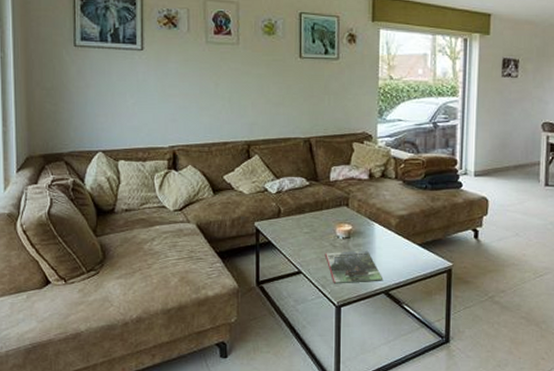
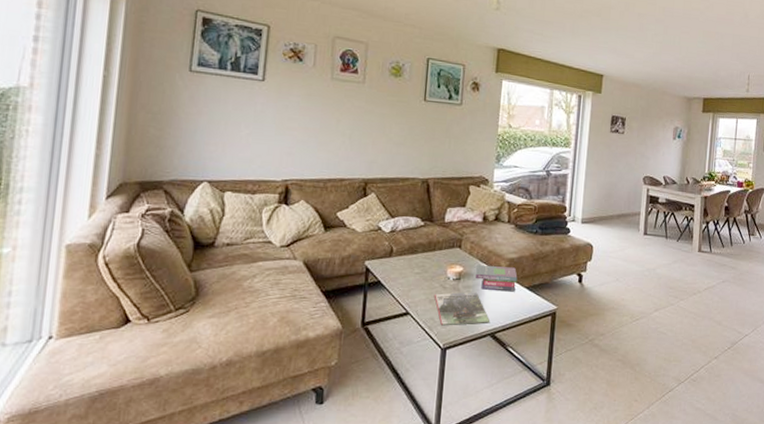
books: none [365,222,409,249] -> present [476,264,518,292]

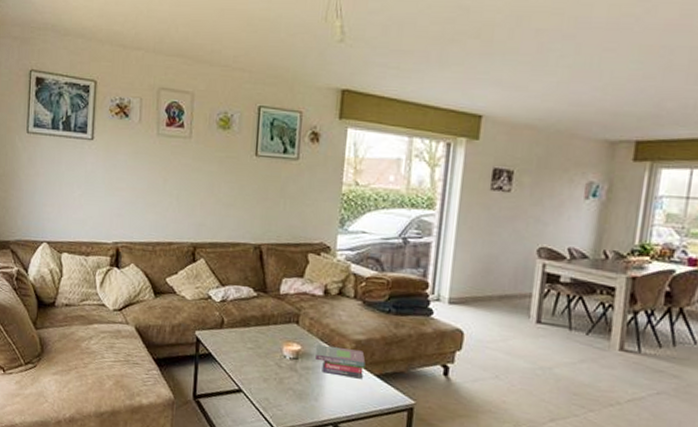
magazine: present [434,292,489,326] -> none [268,372,332,412]

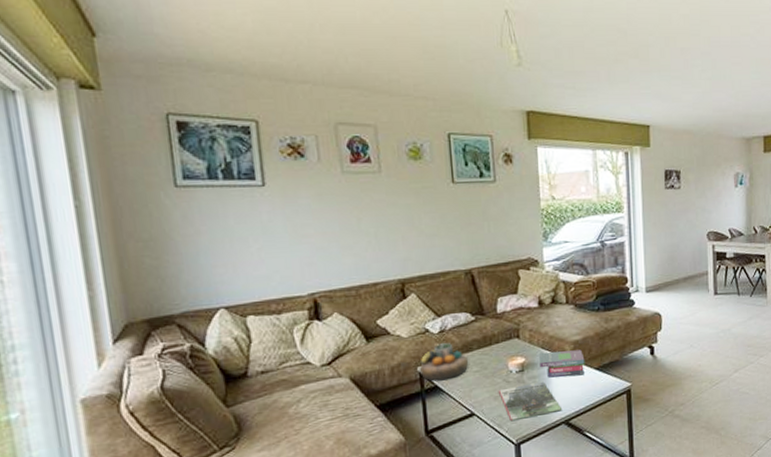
decorative bowl: none [197,312,243,350] -> present [420,342,468,381]
magazine: none [268,372,332,412] -> present [498,381,561,422]

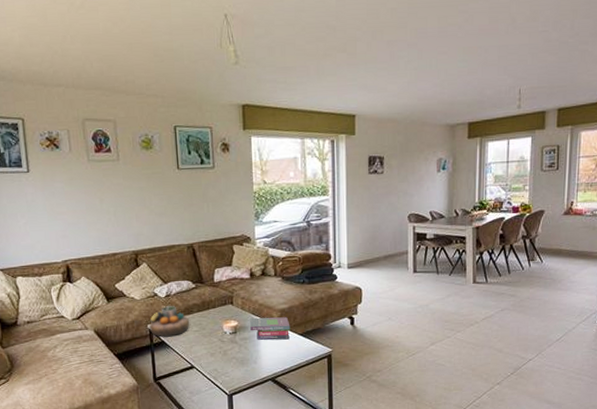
magazine: present [498,381,561,422] -> none [214,343,269,375]

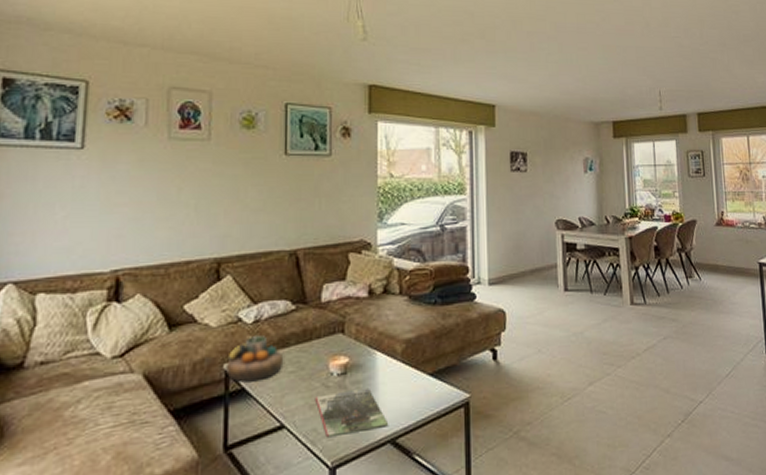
magazine: none [214,343,269,375] -> present [314,387,387,438]
books: present [250,317,290,340] -> none [366,350,418,384]

